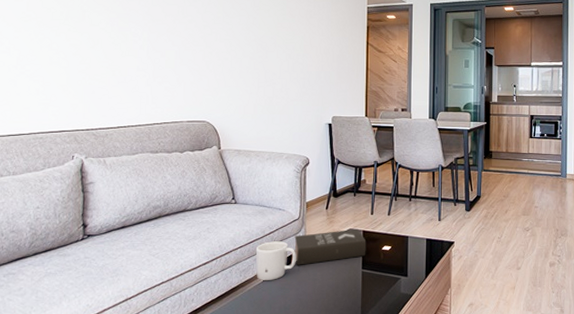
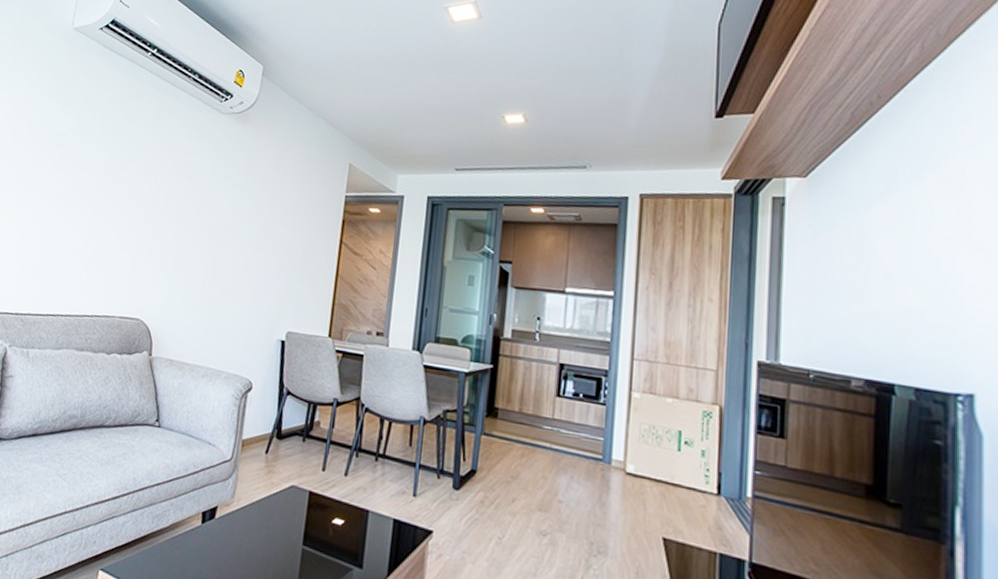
mug: present [255,241,296,280] -> none [170,483,222,537]
book: present [294,228,366,265] -> none [220,482,312,528]

